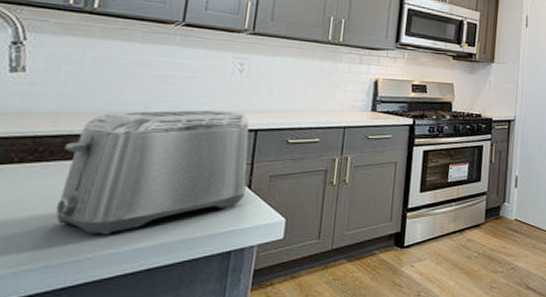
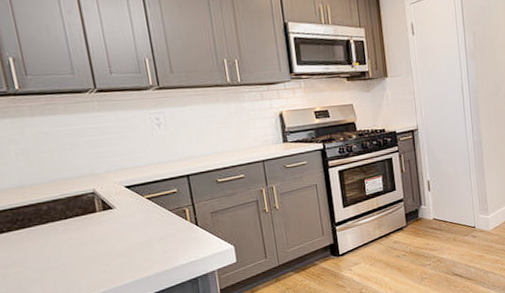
toaster: present [55,109,249,235] -> none [37,162,195,279]

